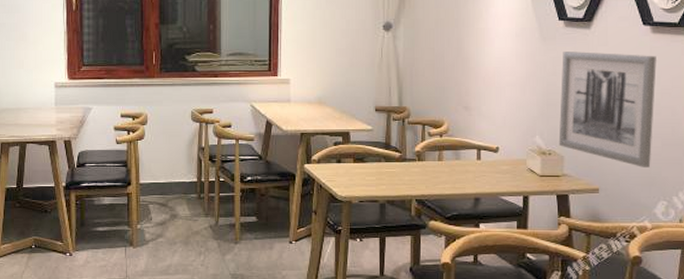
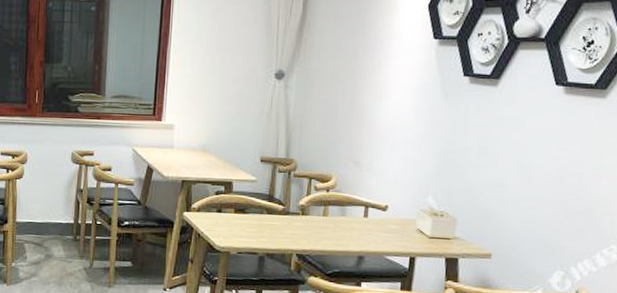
wall art: present [558,52,656,167] -> none [452,109,567,235]

